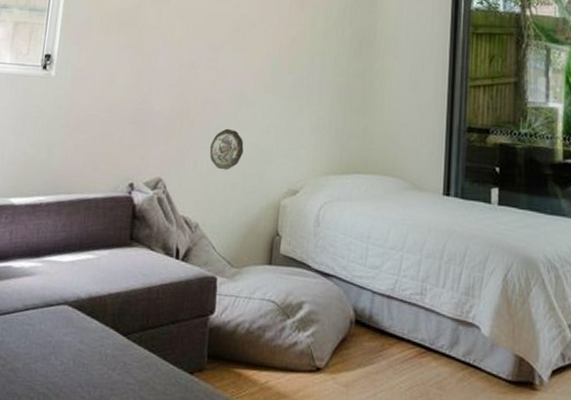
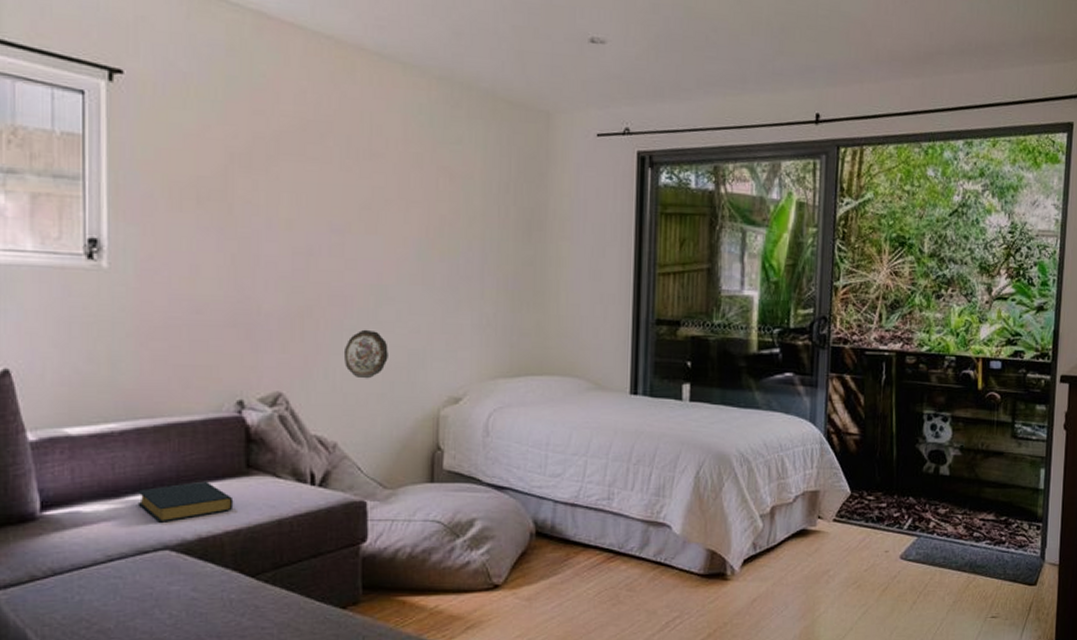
hardback book: none [50,248,118,281] -> present [137,481,234,523]

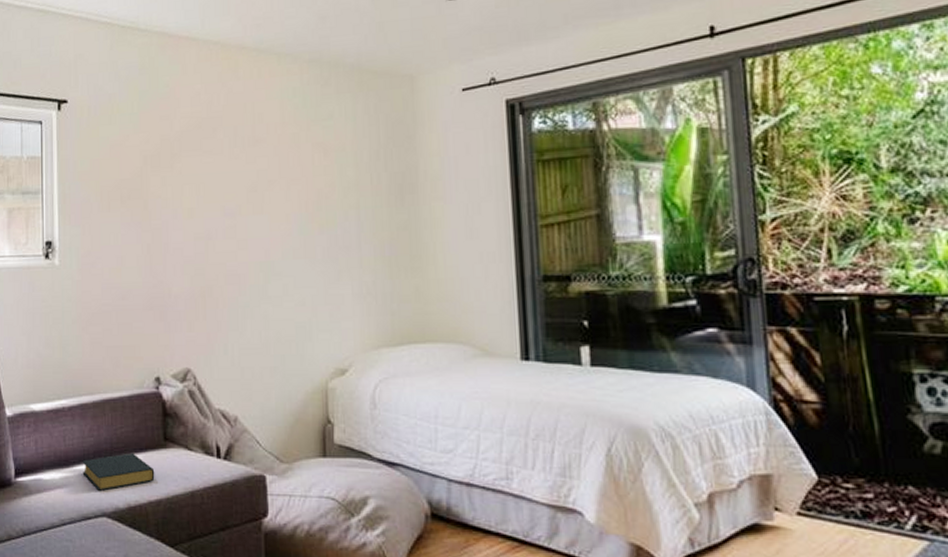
decorative plate: present [343,329,388,379] -> none [239,305,278,353]

